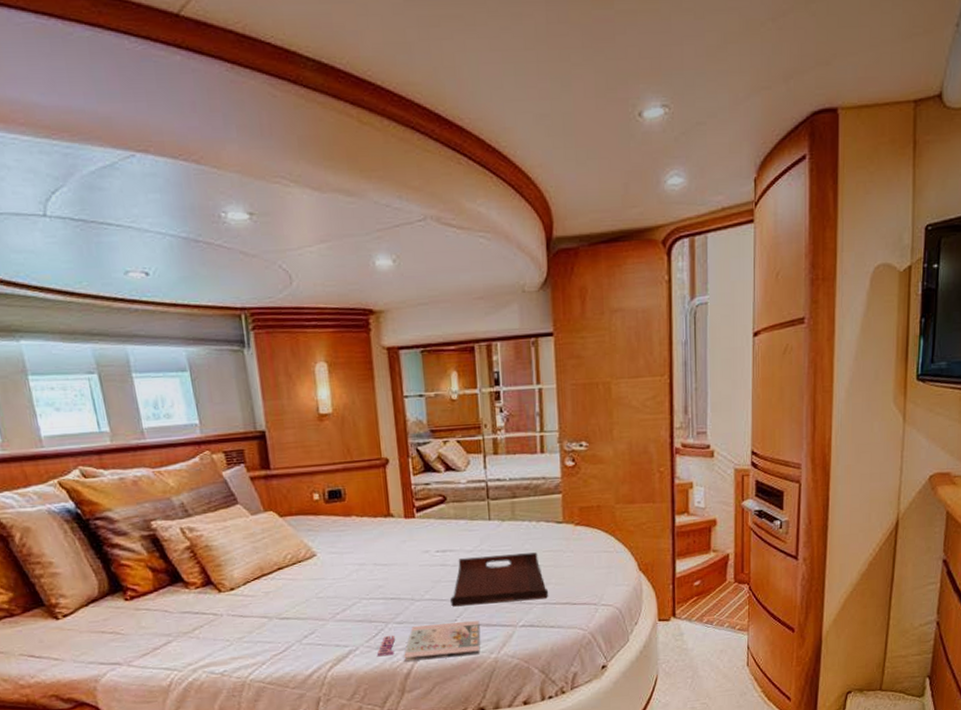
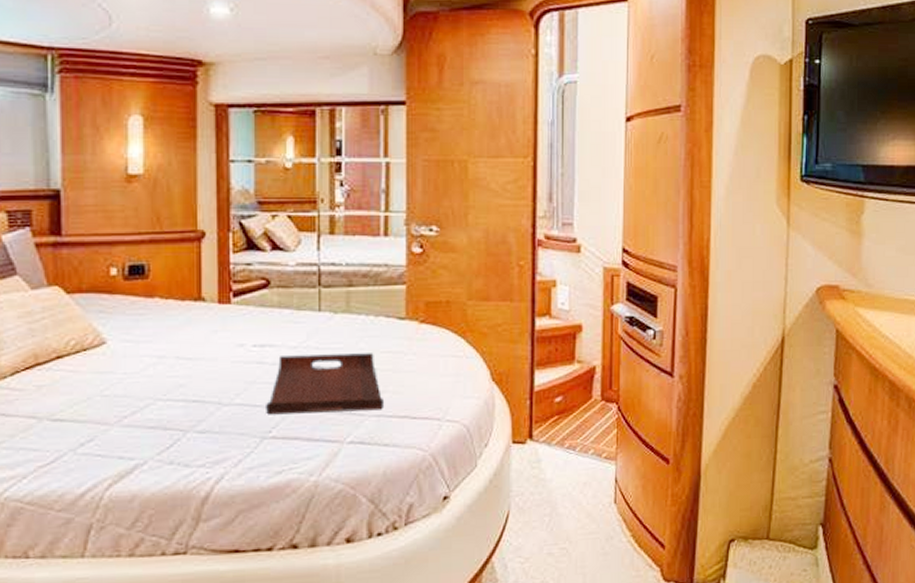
magazine: present [377,621,481,662] -> none [170,434,299,482]

